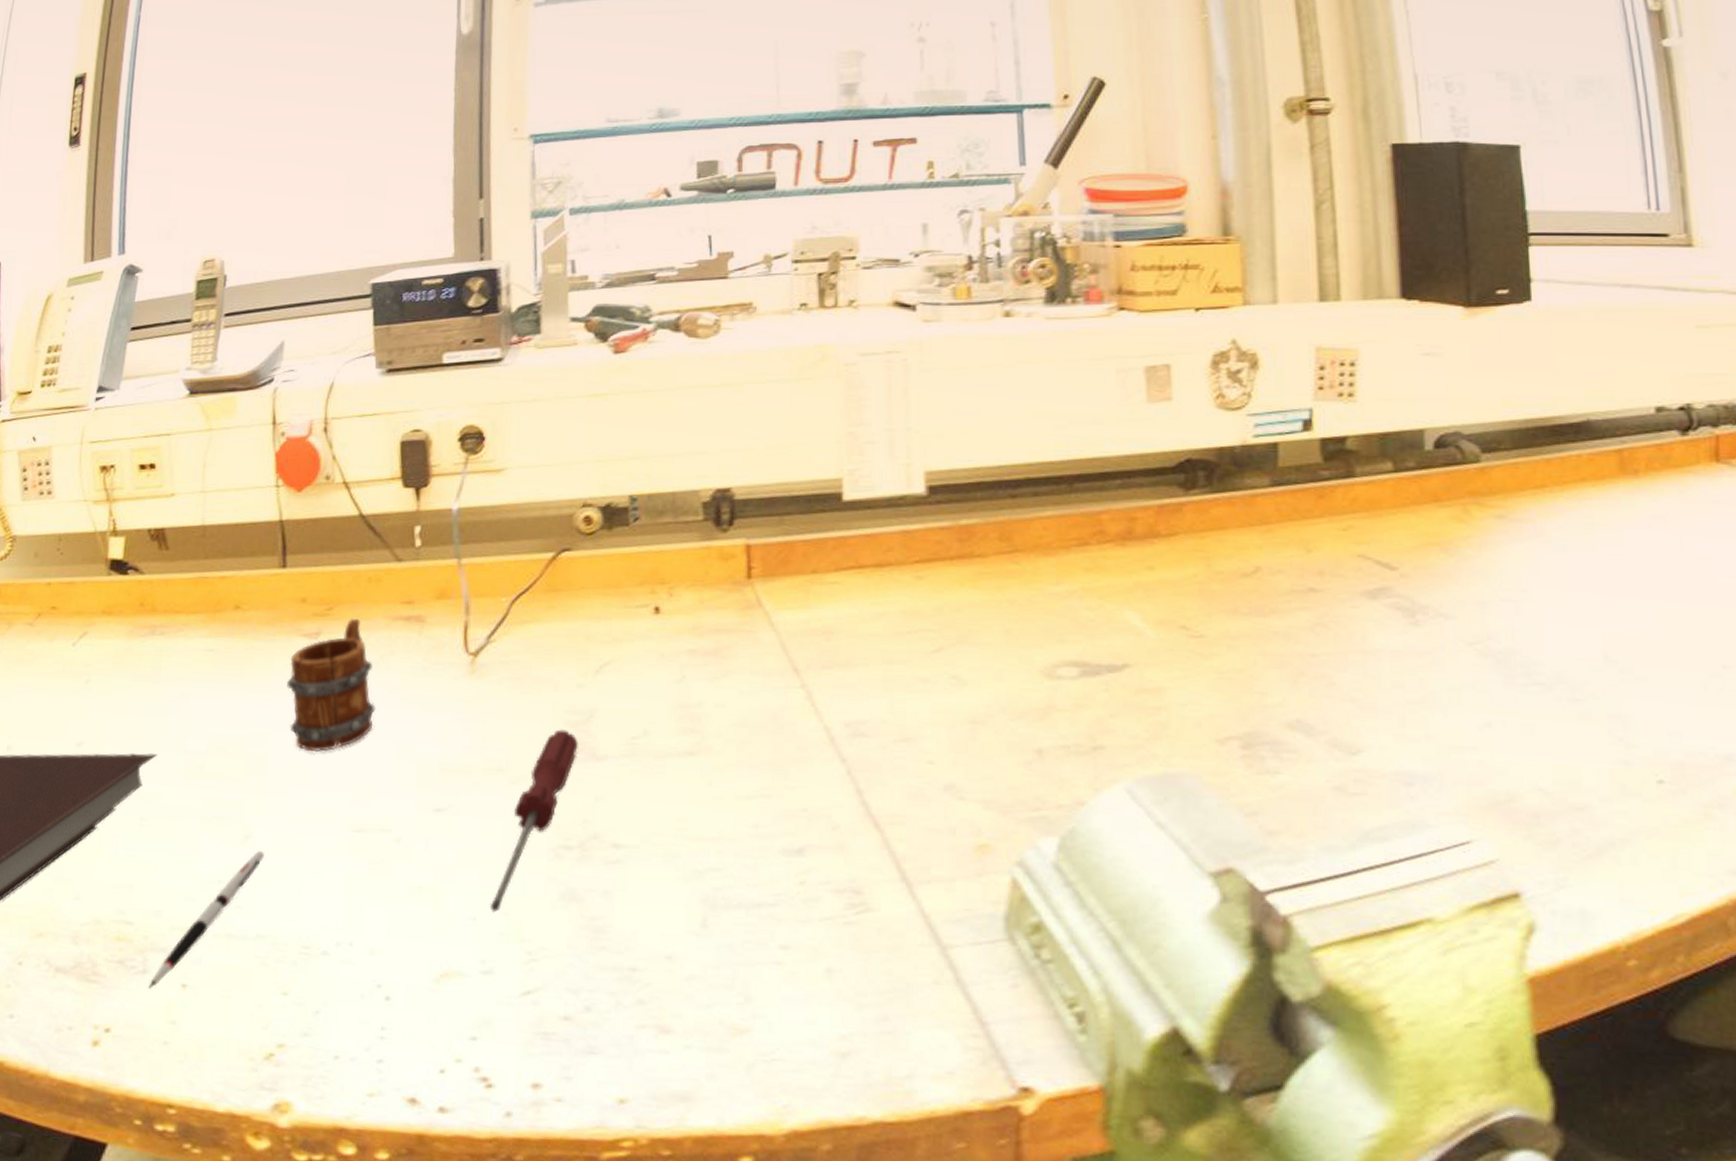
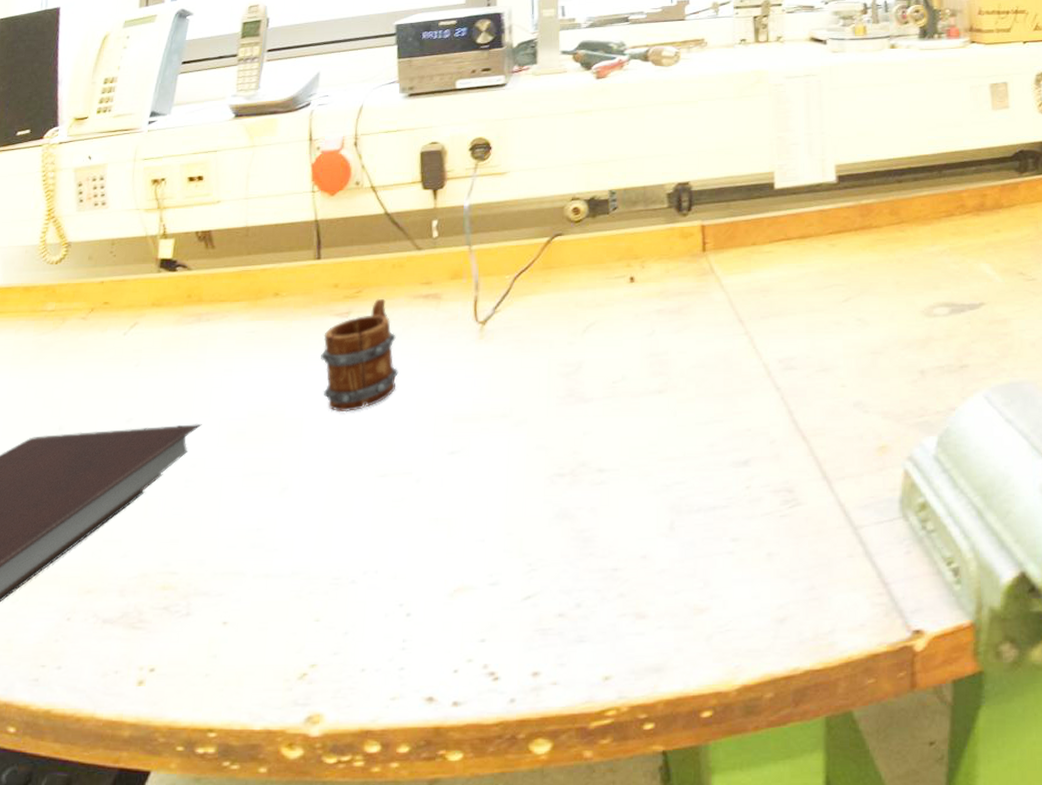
pen: present [148,851,264,989] -> none [191,500,299,629]
screwdriver: present [489,729,578,913] -> none [496,379,569,534]

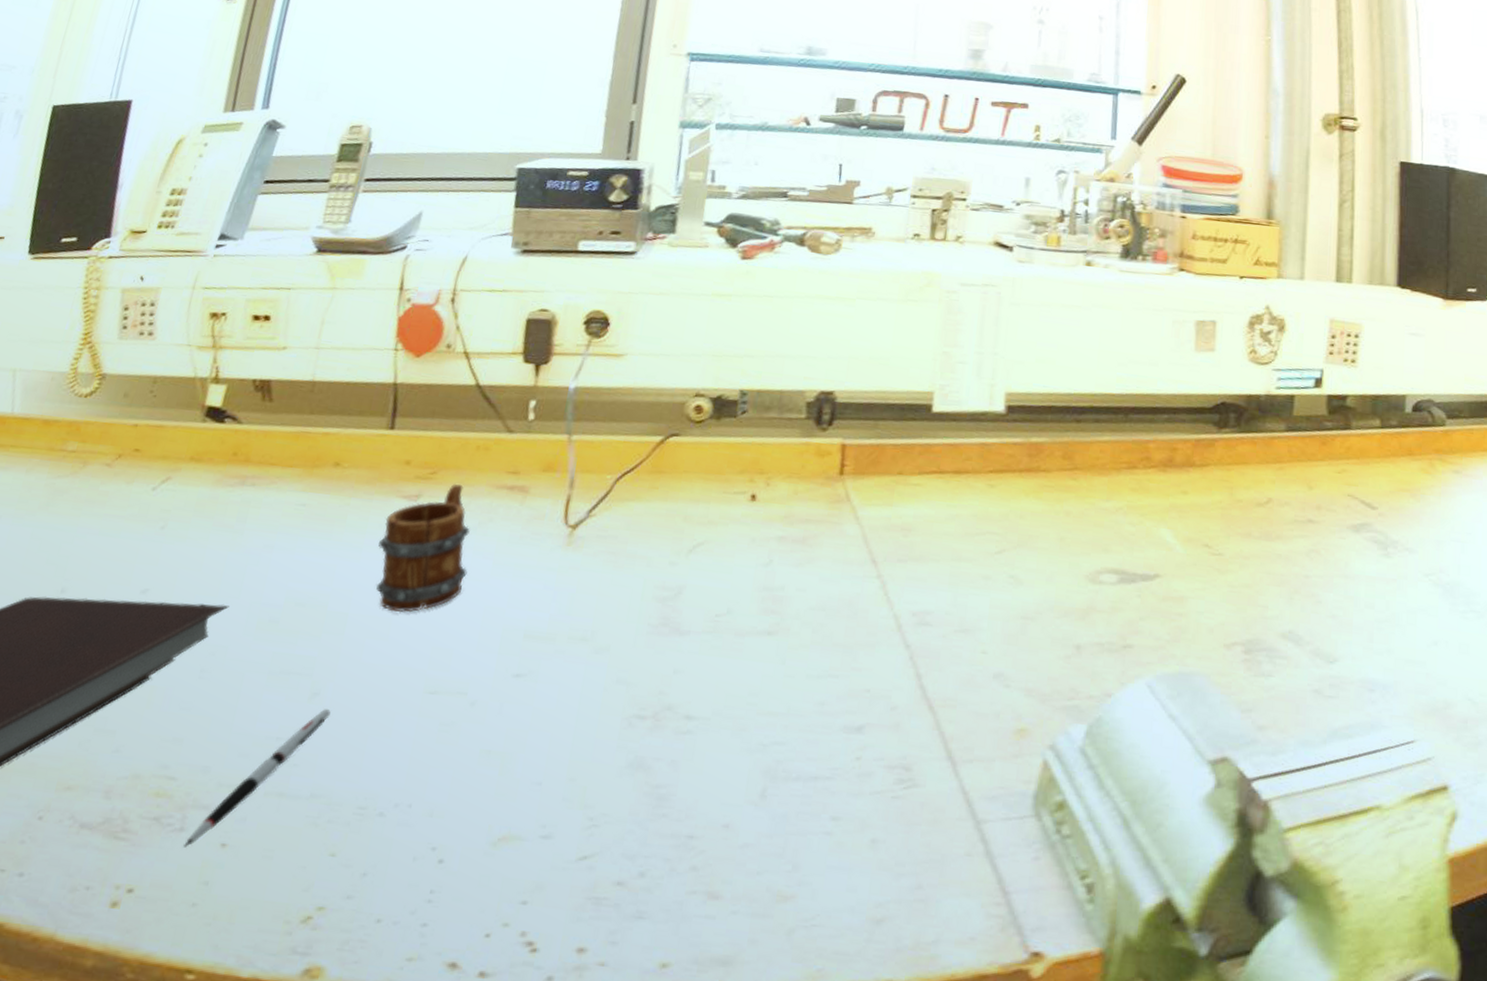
pen: none [191,500,299,629] -> present [183,709,331,848]

